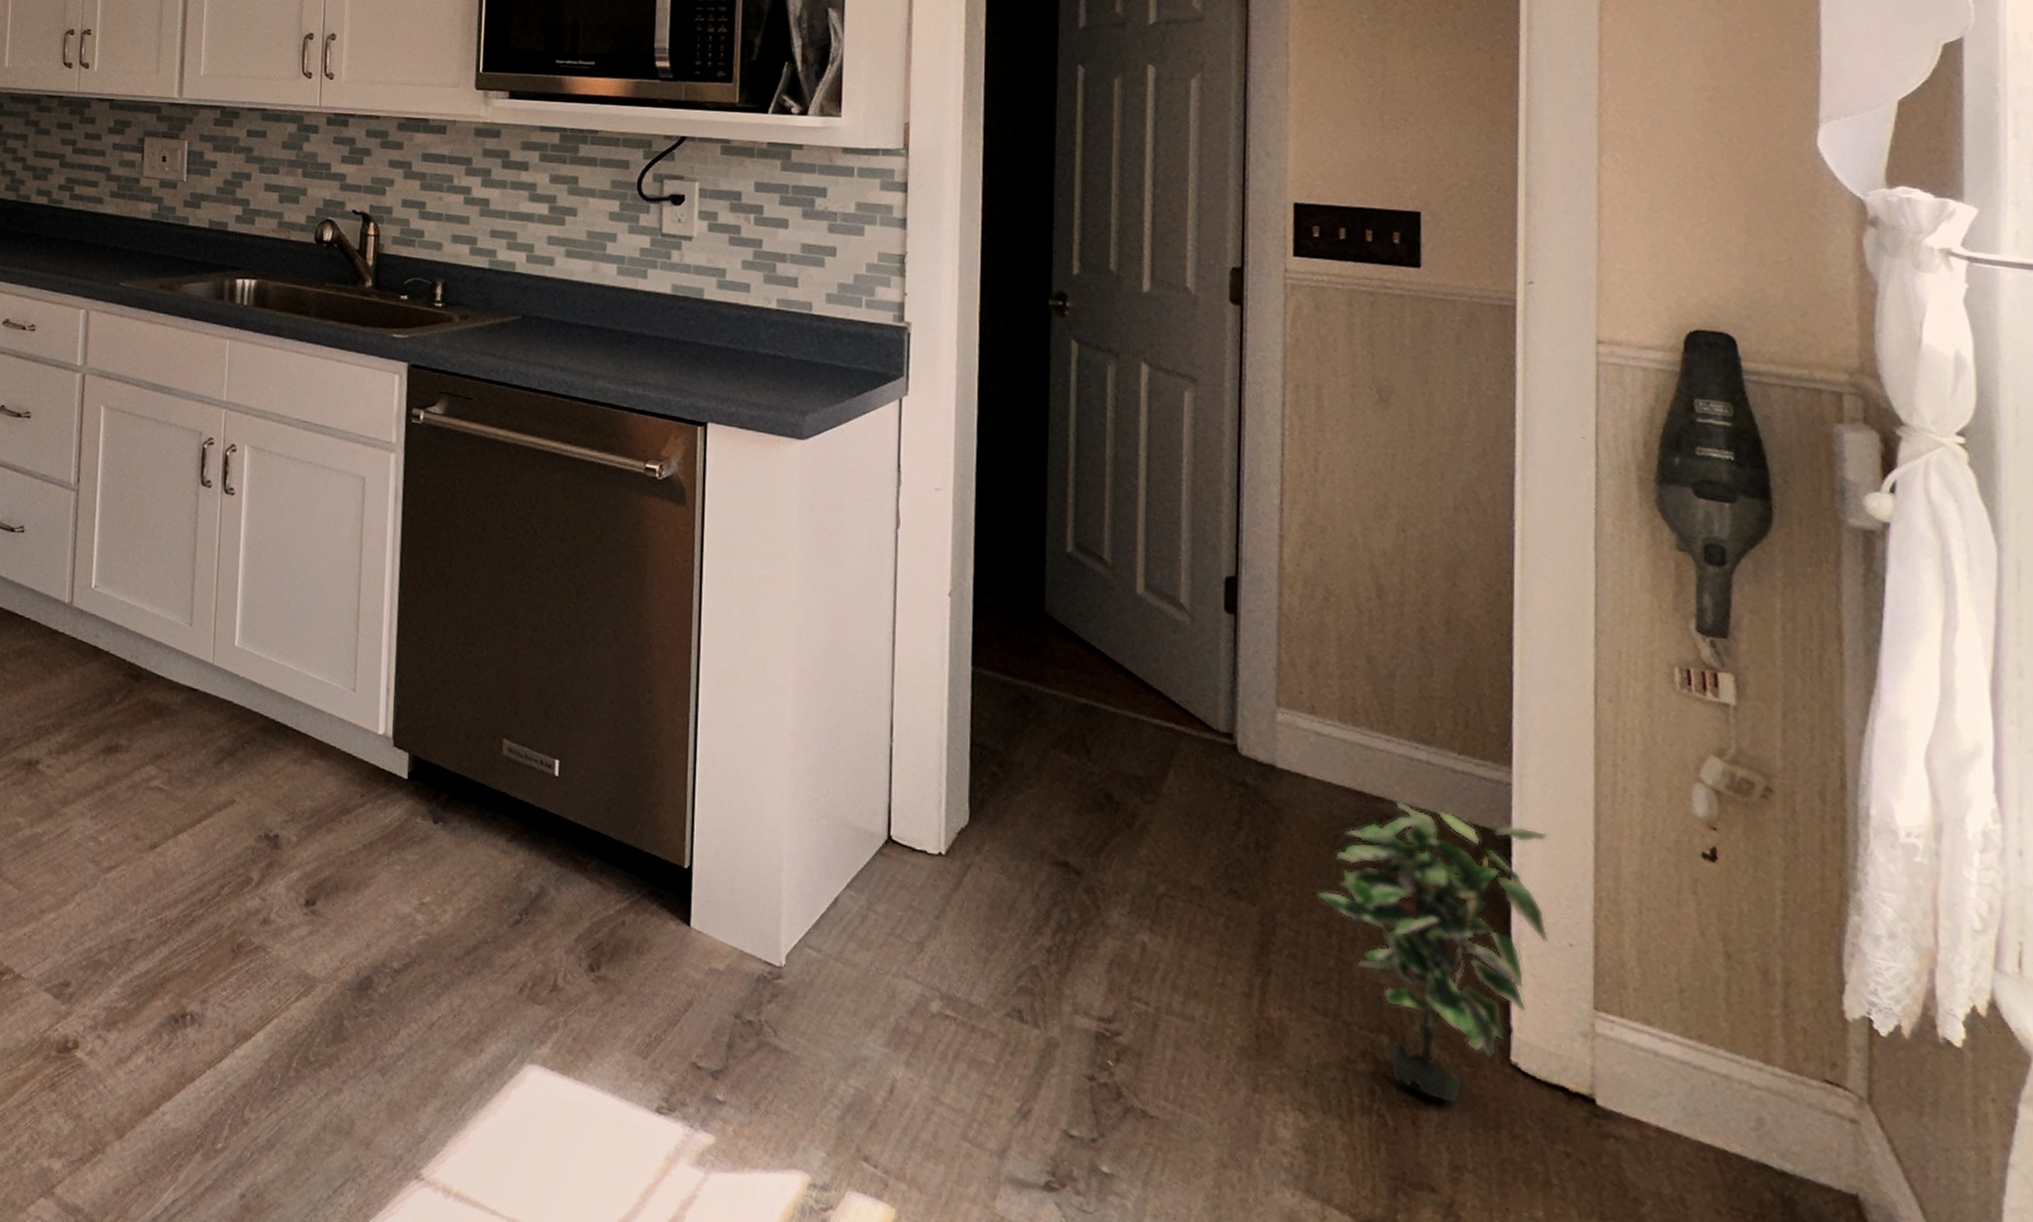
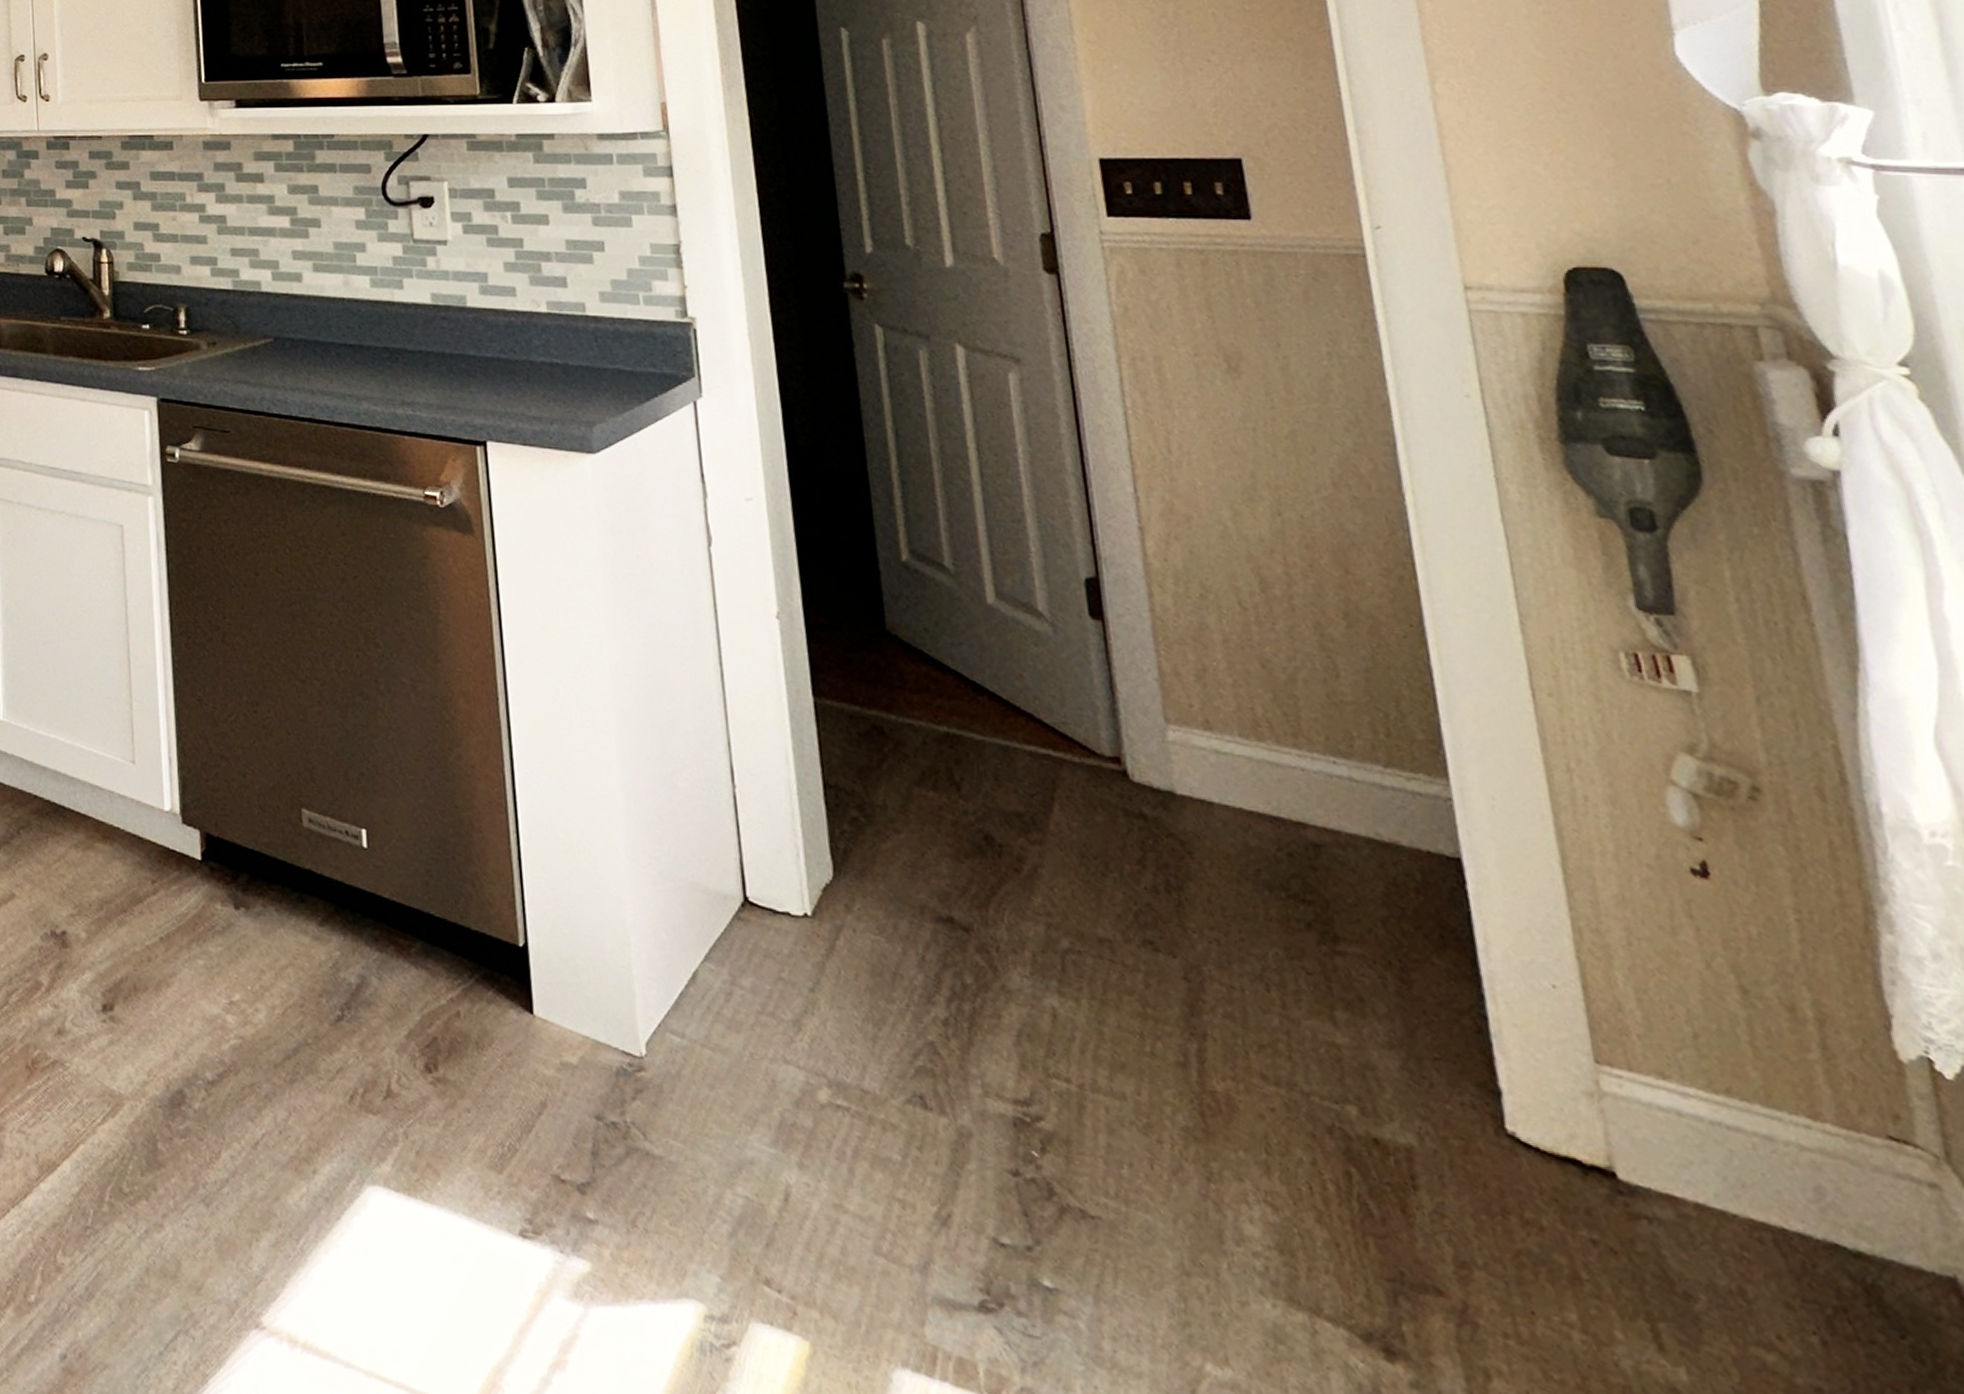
potted plant: present [1318,800,1551,1104] -> none [1246,825,1527,1186]

